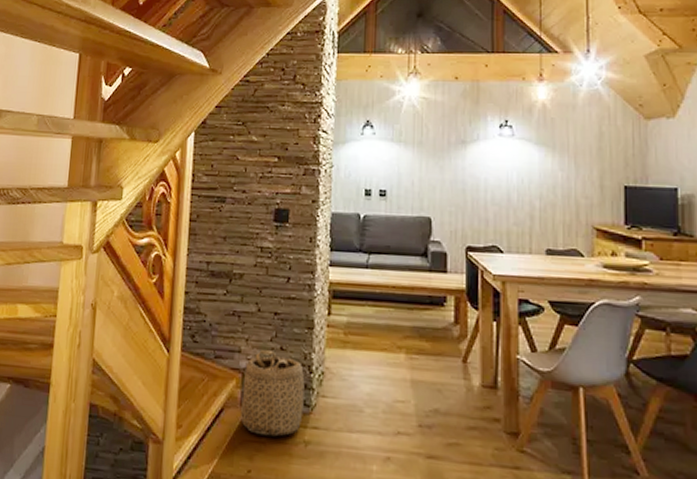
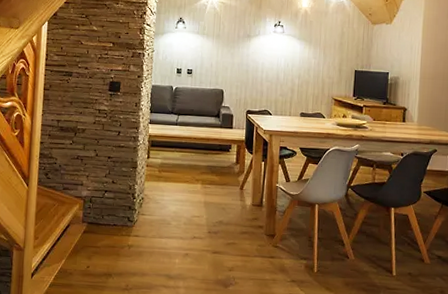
basket: present [241,349,305,437] -> none [82,182,130,243]

